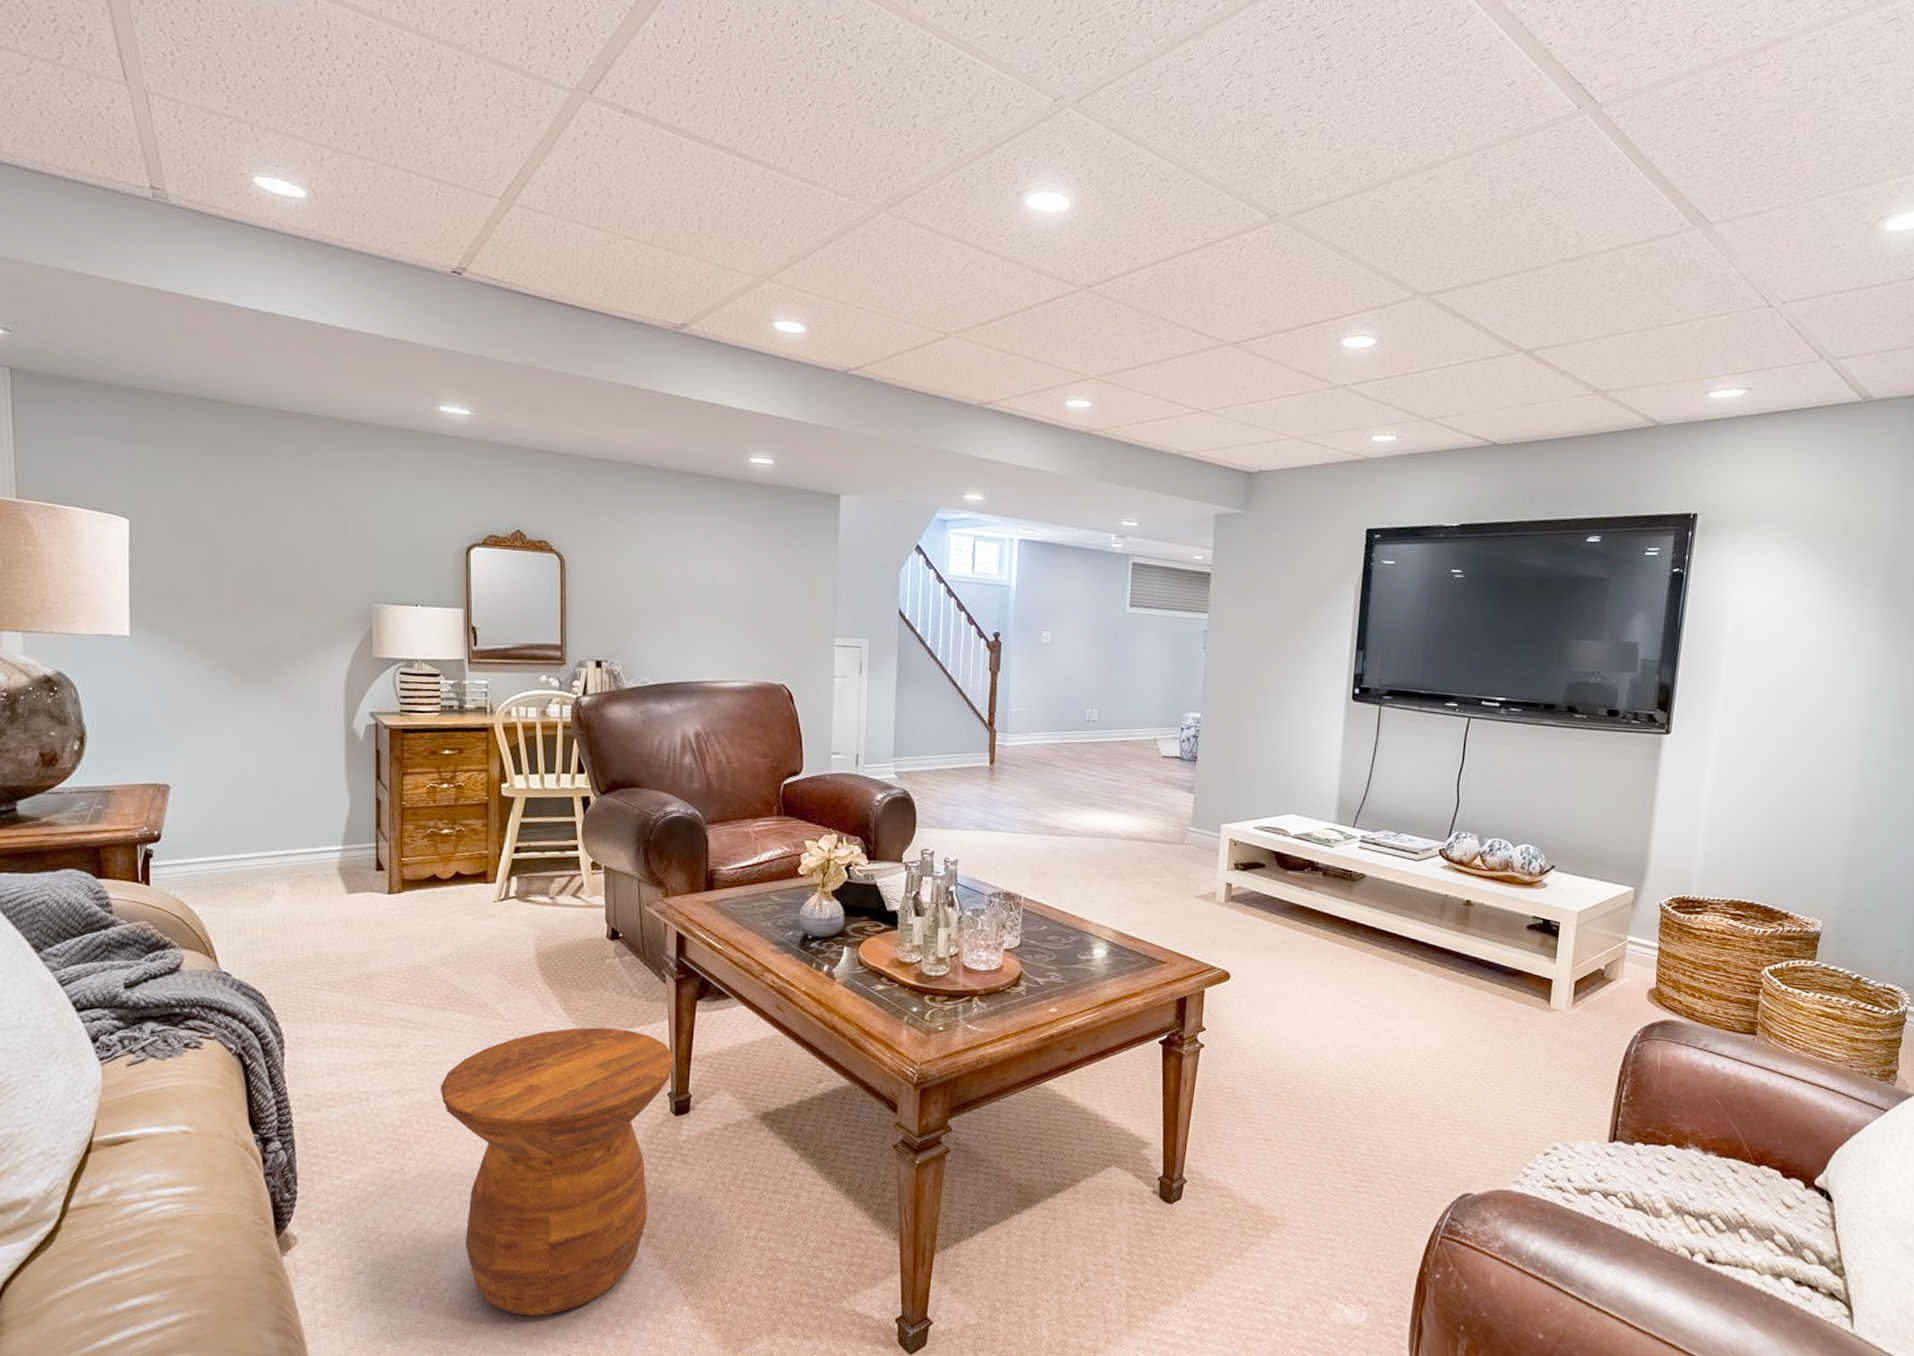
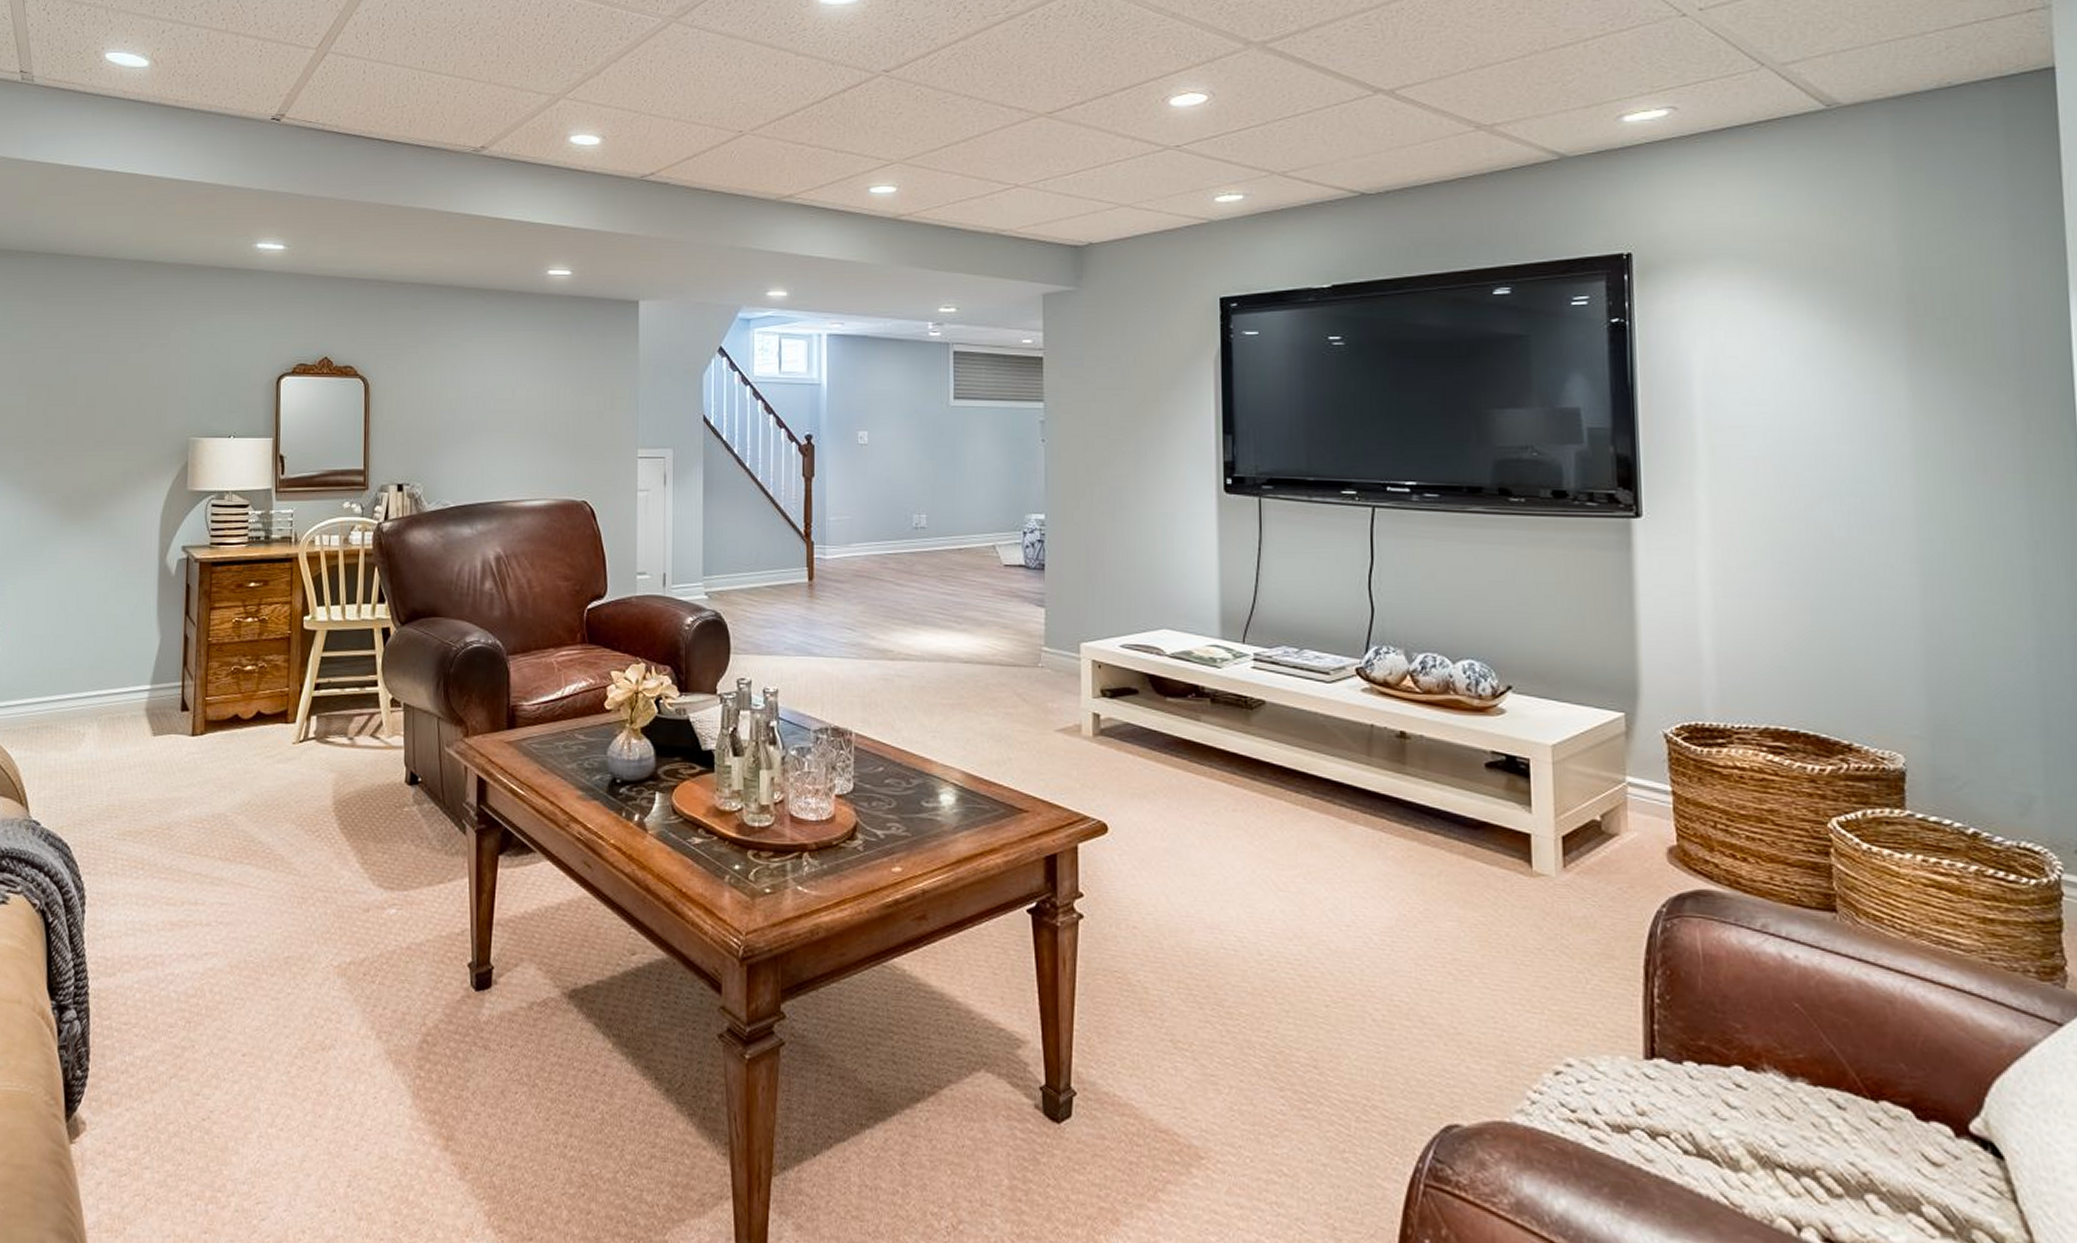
side table: present [440,1027,673,1316] -> none [233,885,474,1232]

